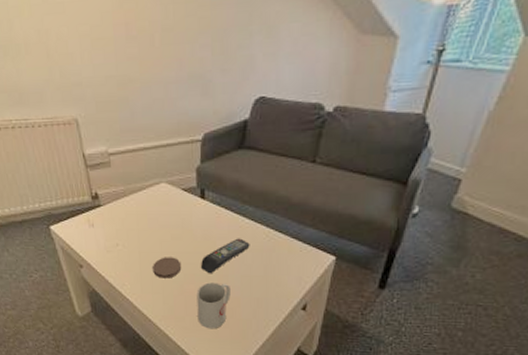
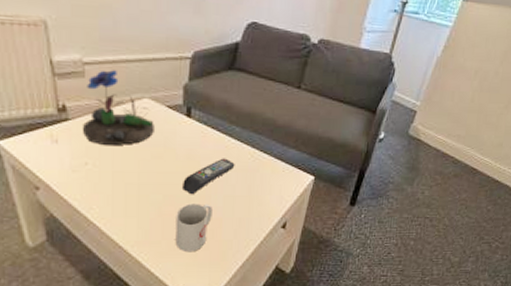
flower: none [111,158,172,229] -> present [82,70,154,147]
coaster: present [153,257,182,279] -> none [128,177,161,200]

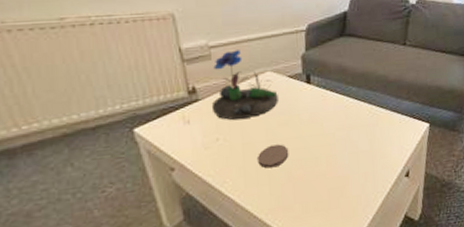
coaster: none [128,177,161,200] -> present [258,144,289,169]
mug: present [175,203,212,253] -> none [305,162,340,213]
remote control: present [183,158,235,195] -> none [309,117,355,156]

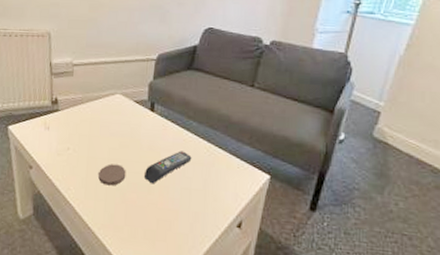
flower: present [211,50,278,121] -> none [67,70,124,135]
remote control: none [309,117,355,156] -> present [145,151,192,184]

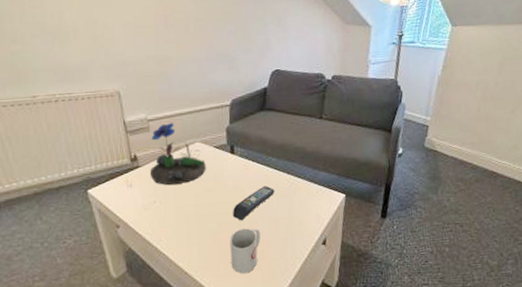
flower: none [67,70,124,135] -> present [149,123,206,186]
coaster: present [98,164,126,186] -> none [188,208,216,230]
mug: none [136,192,170,242] -> present [230,227,261,274]

